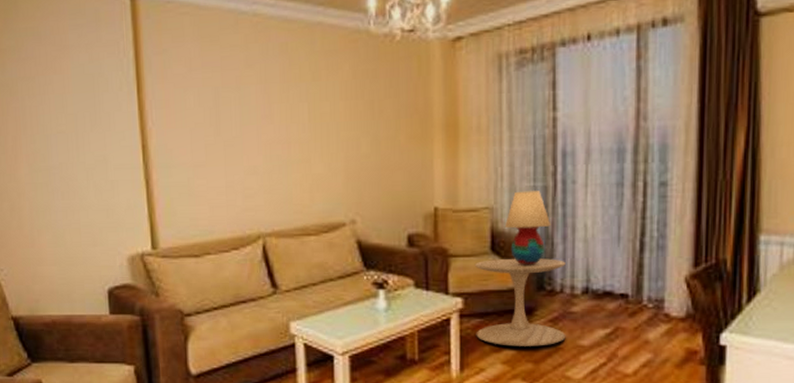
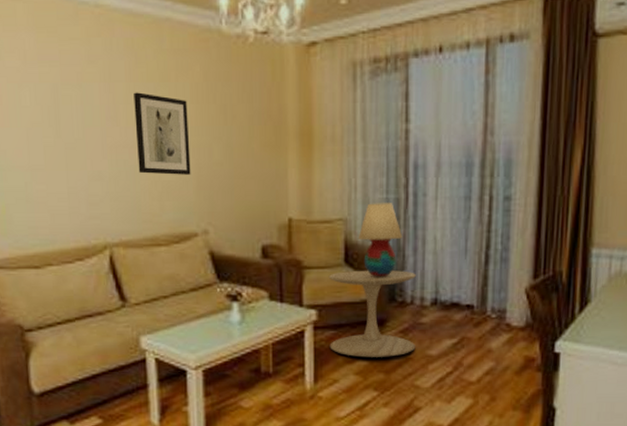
wall art: none [287,92,340,168] -> present [134,92,191,175]

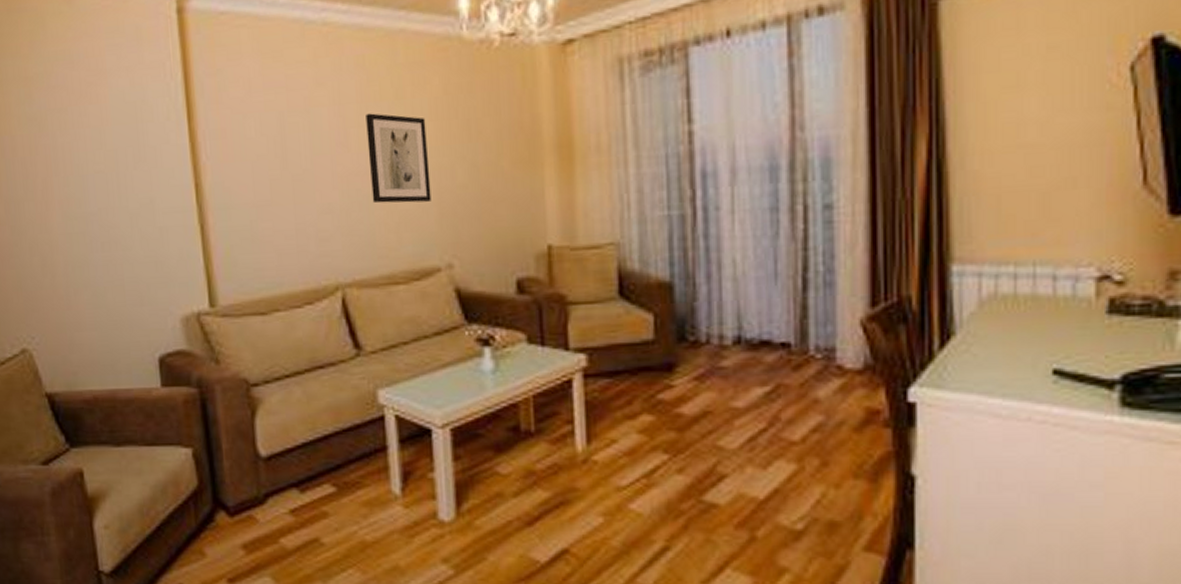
side table: present [328,270,416,358] -> none [599,302,716,412]
table lamp: present [357,203,403,277] -> none [634,220,692,312]

